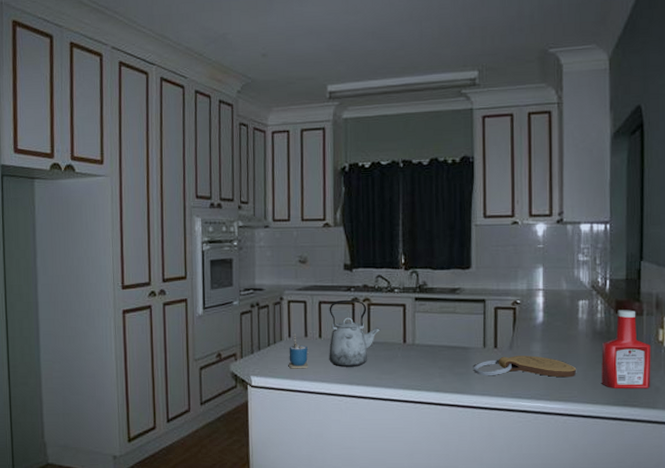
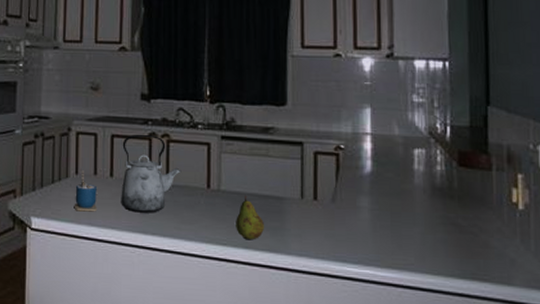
fruit: none [428,347,453,385] -> present [236,195,265,240]
cutting board: present [473,355,576,378] -> none [288,210,412,241]
ketchup bottle: present [601,310,651,389] -> none [442,162,505,261]

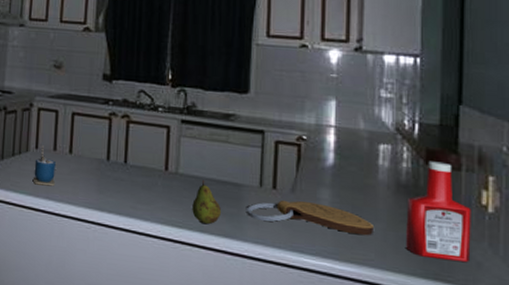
kettle: present [121,134,181,213] -> none [78,113,140,192]
cutting board: none [288,210,412,241] -> present [246,199,373,236]
ketchup bottle: none [442,162,505,261] -> present [406,161,471,263]

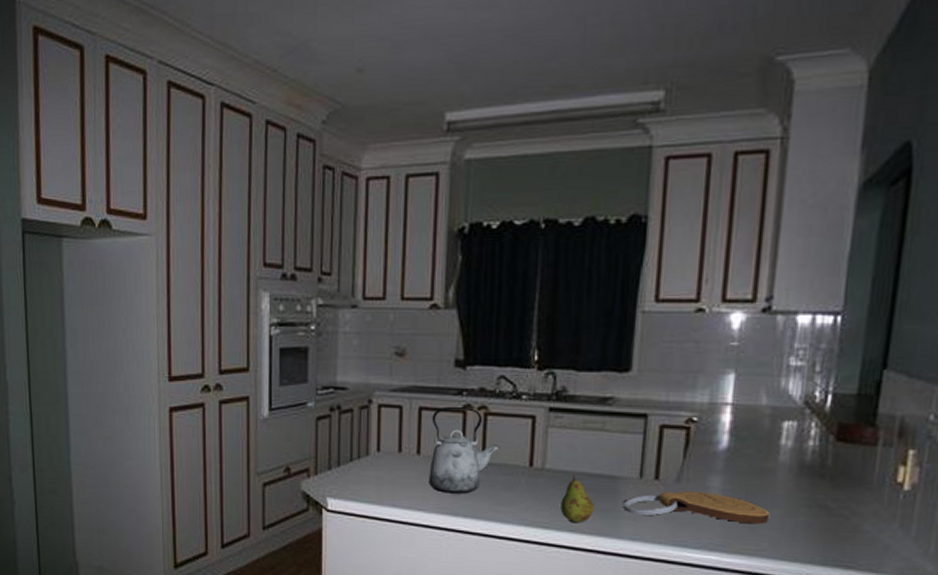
cup: present [32,145,56,186] -> none [375,447,402,493]
kettle: none [78,113,140,192] -> present [429,406,500,494]
ketchup bottle: present [406,161,471,263] -> none [804,436,884,547]

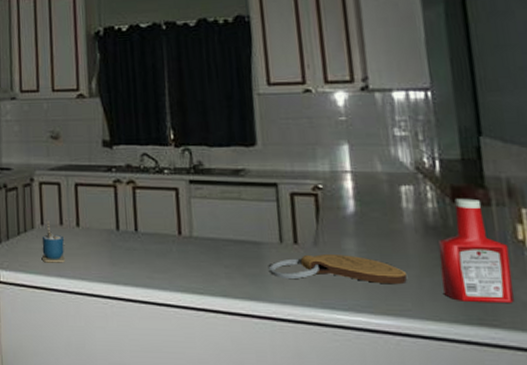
cup: none [375,447,402,493] -> present [41,221,66,263]
kettle: present [429,406,500,494] -> none [87,181,150,263]
fruit: present [560,474,595,523] -> none [211,241,244,288]
ketchup bottle: none [804,436,884,547] -> present [437,198,515,304]

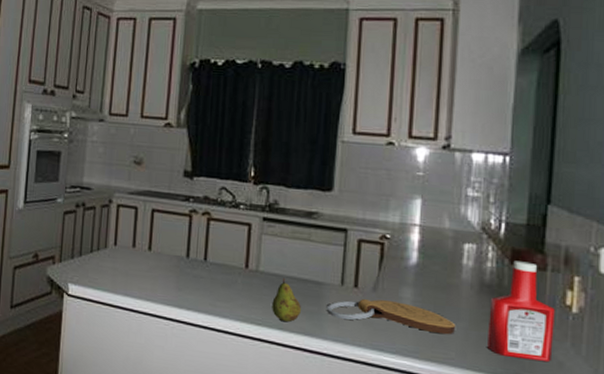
cup: present [41,221,66,263] -> none [111,242,134,283]
fruit: none [211,241,244,288] -> present [272,277,302,323]

